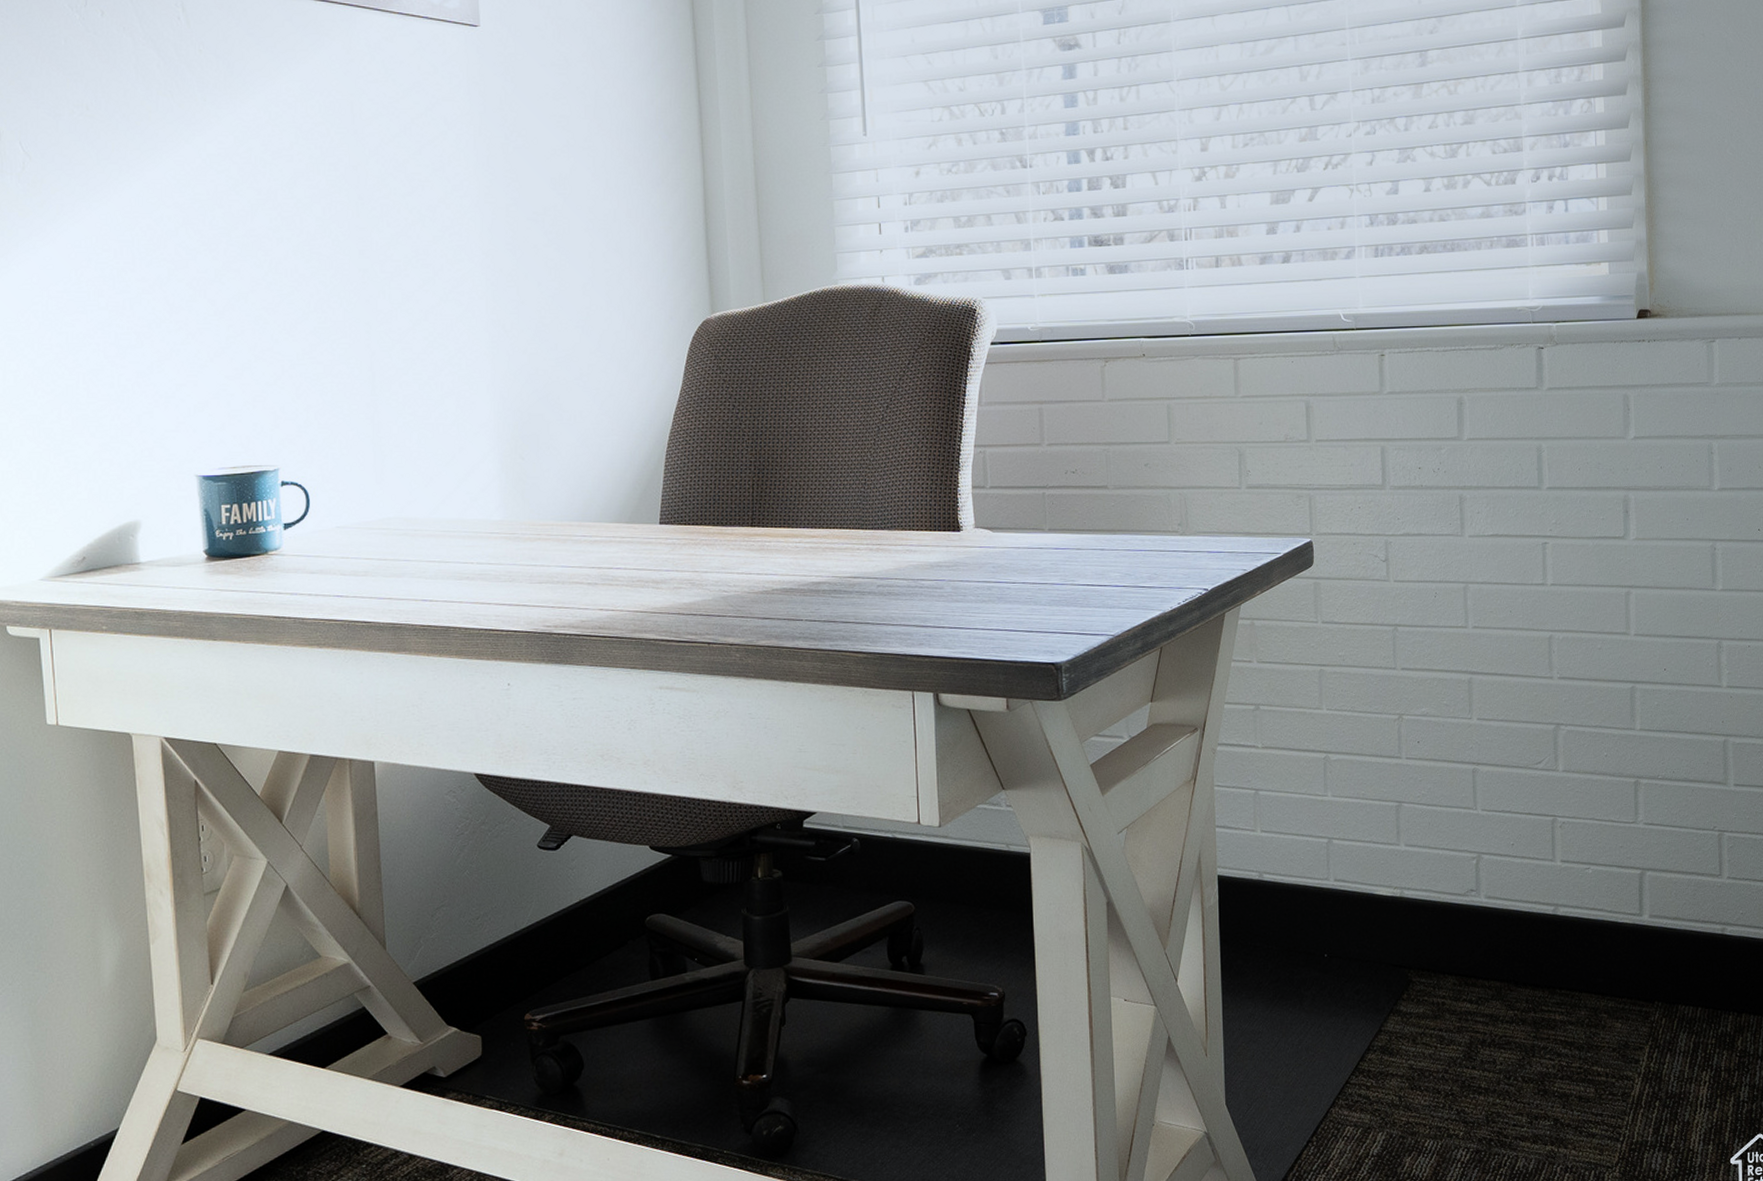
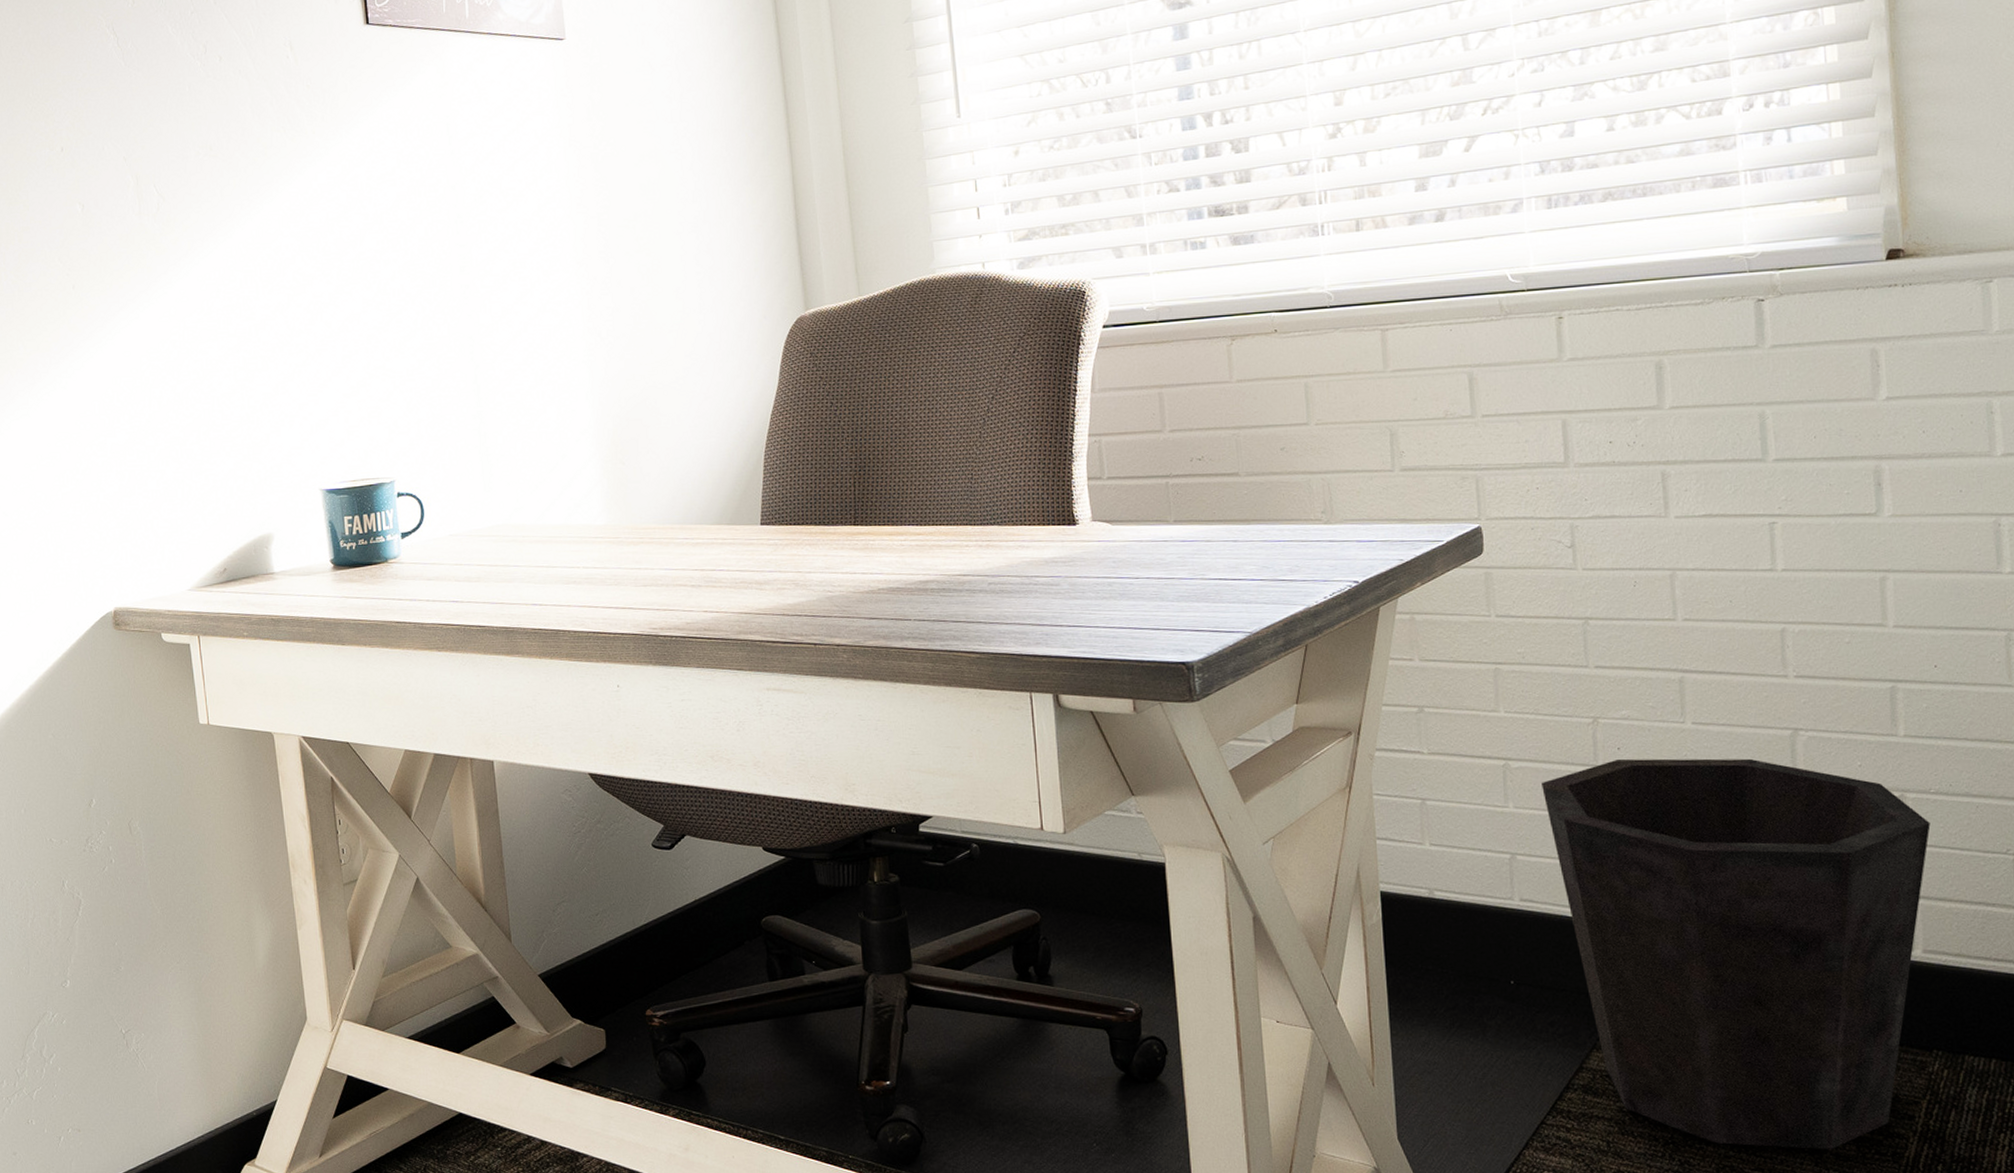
waste bin: none [1354,750,1658,1094] -> present [1540,758,1931,1150]

